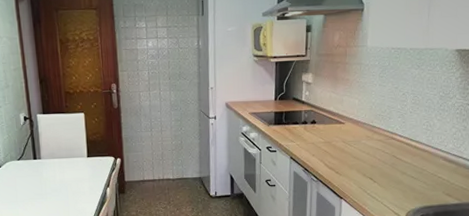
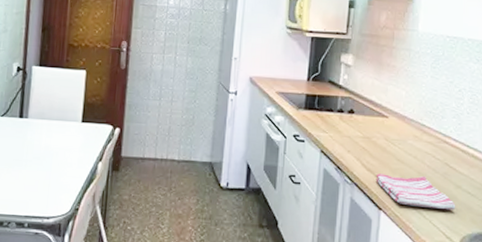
dish towel: none [336,168,402,193] -> present [375,173,456,211]

